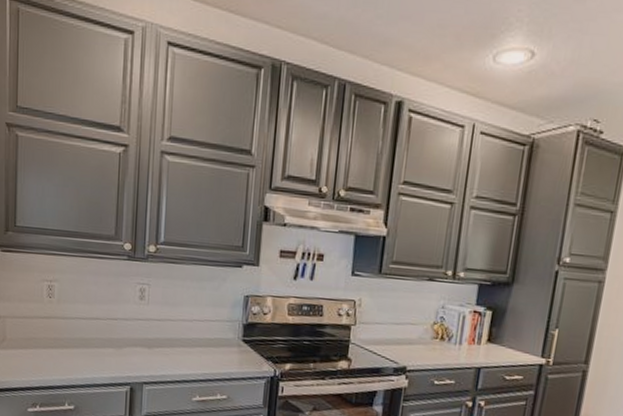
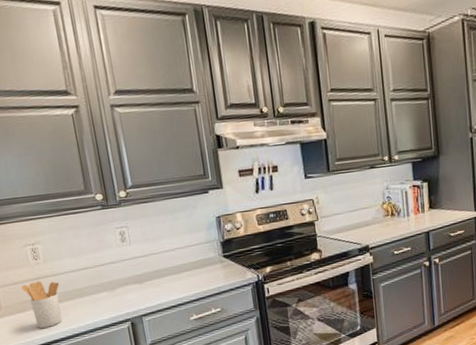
utensil holder: none [29,320,67,371] -> present [21,281,62,328]

